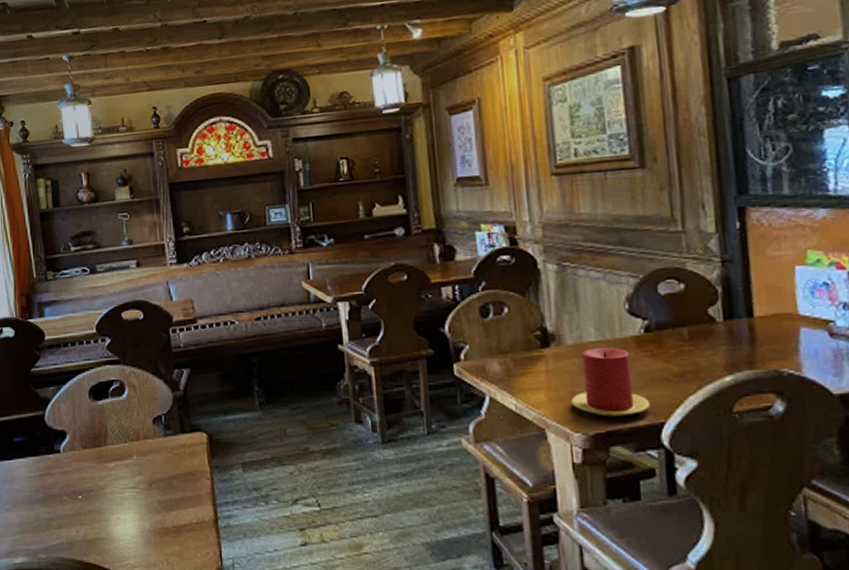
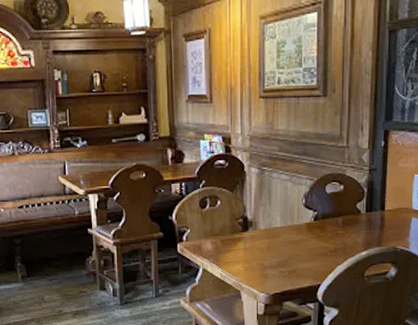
candle: present [571,347,651,417] -> none [260,231,313,281]

